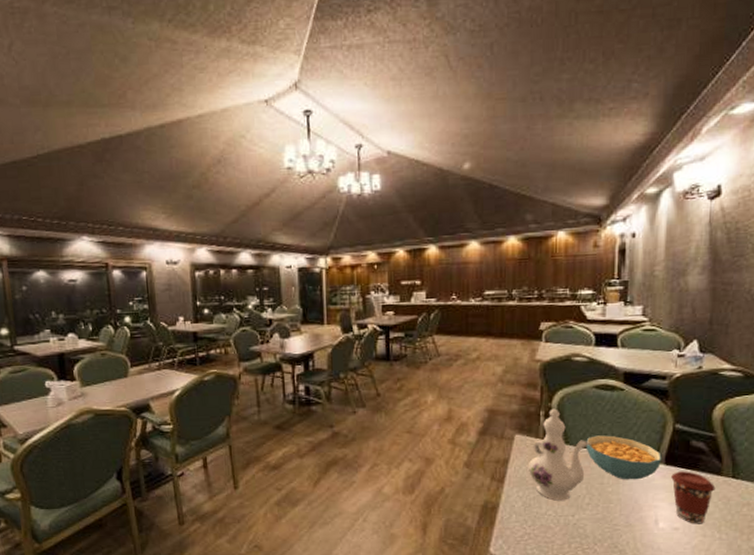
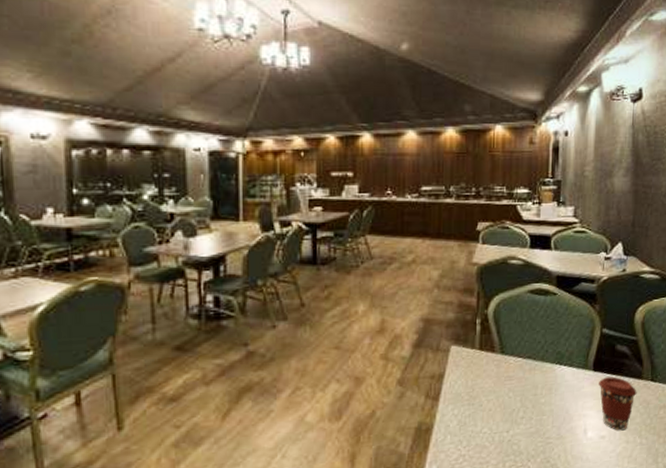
ewer: present [527,408,591,501] -> none [463,316,526,417]
cereal bowl: present [586,435,662,480] -> none [520,342,590,390]

